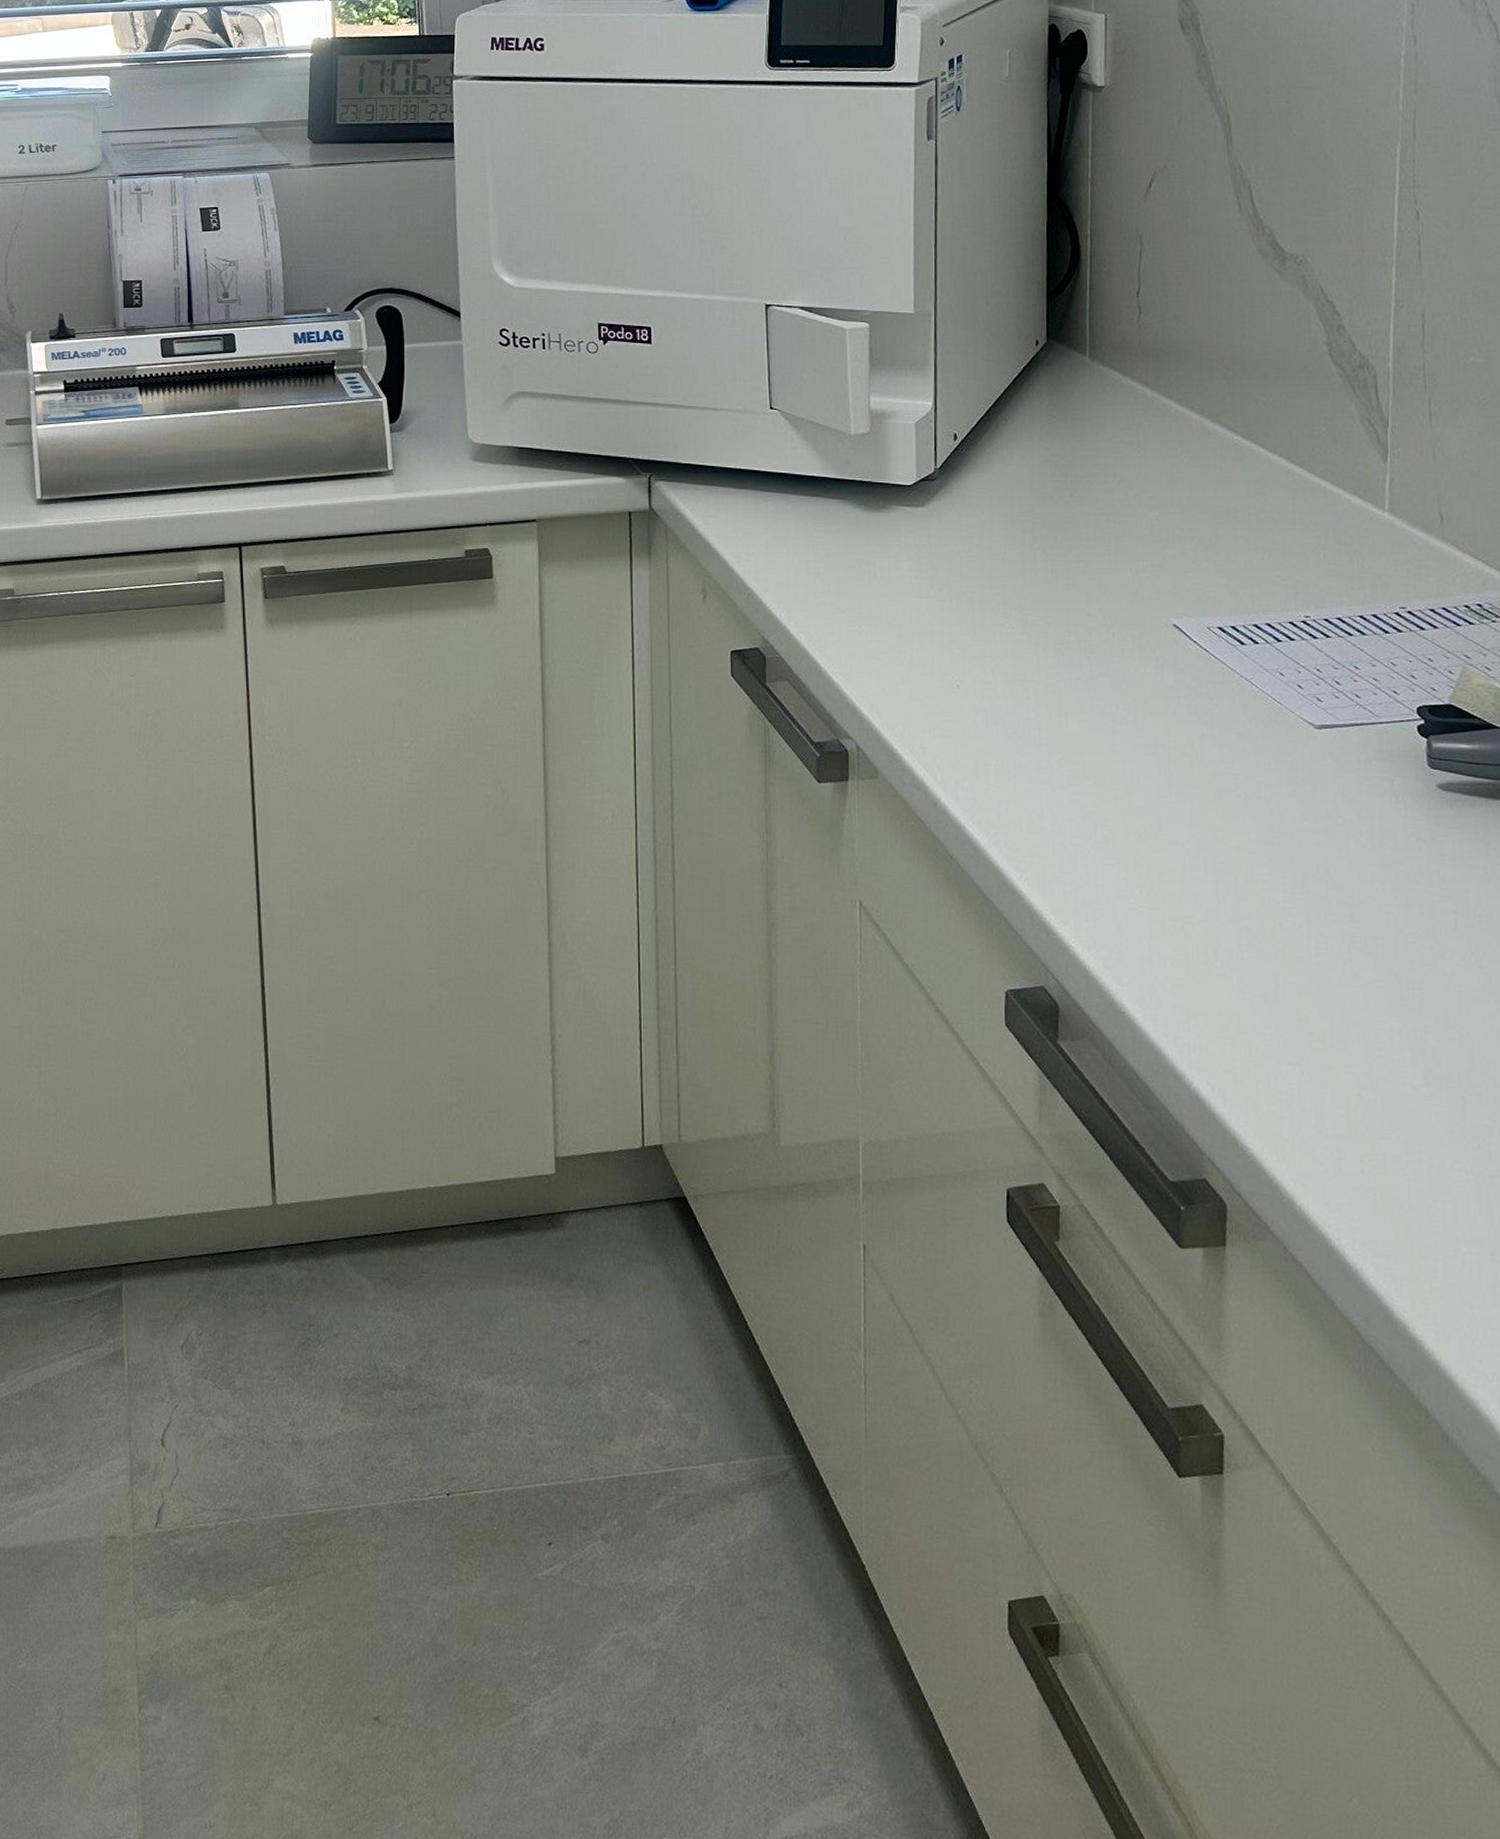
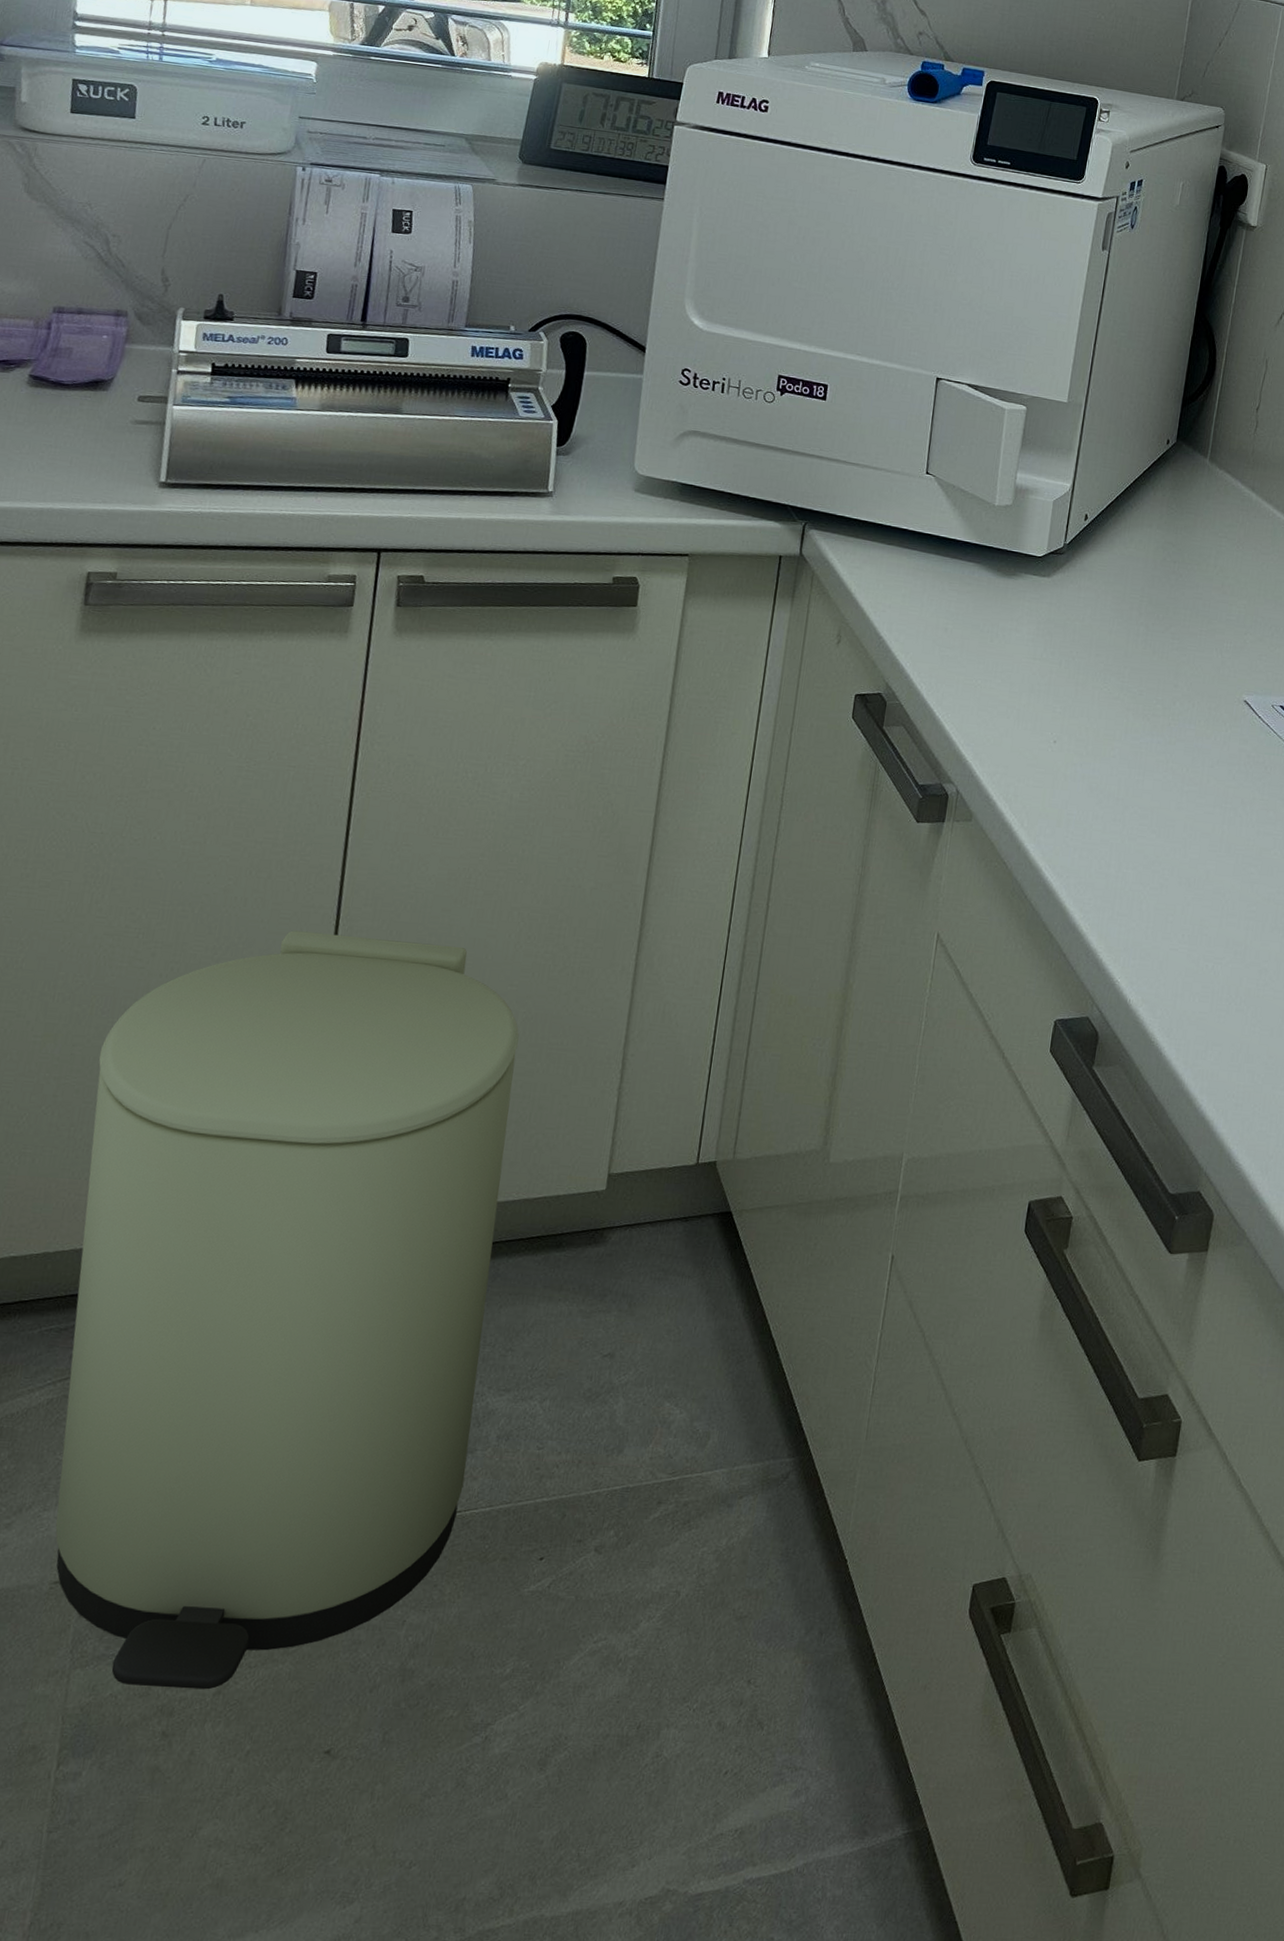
pedal bin: none [70,921,463,1649] -> present [55,930,520,1690]

